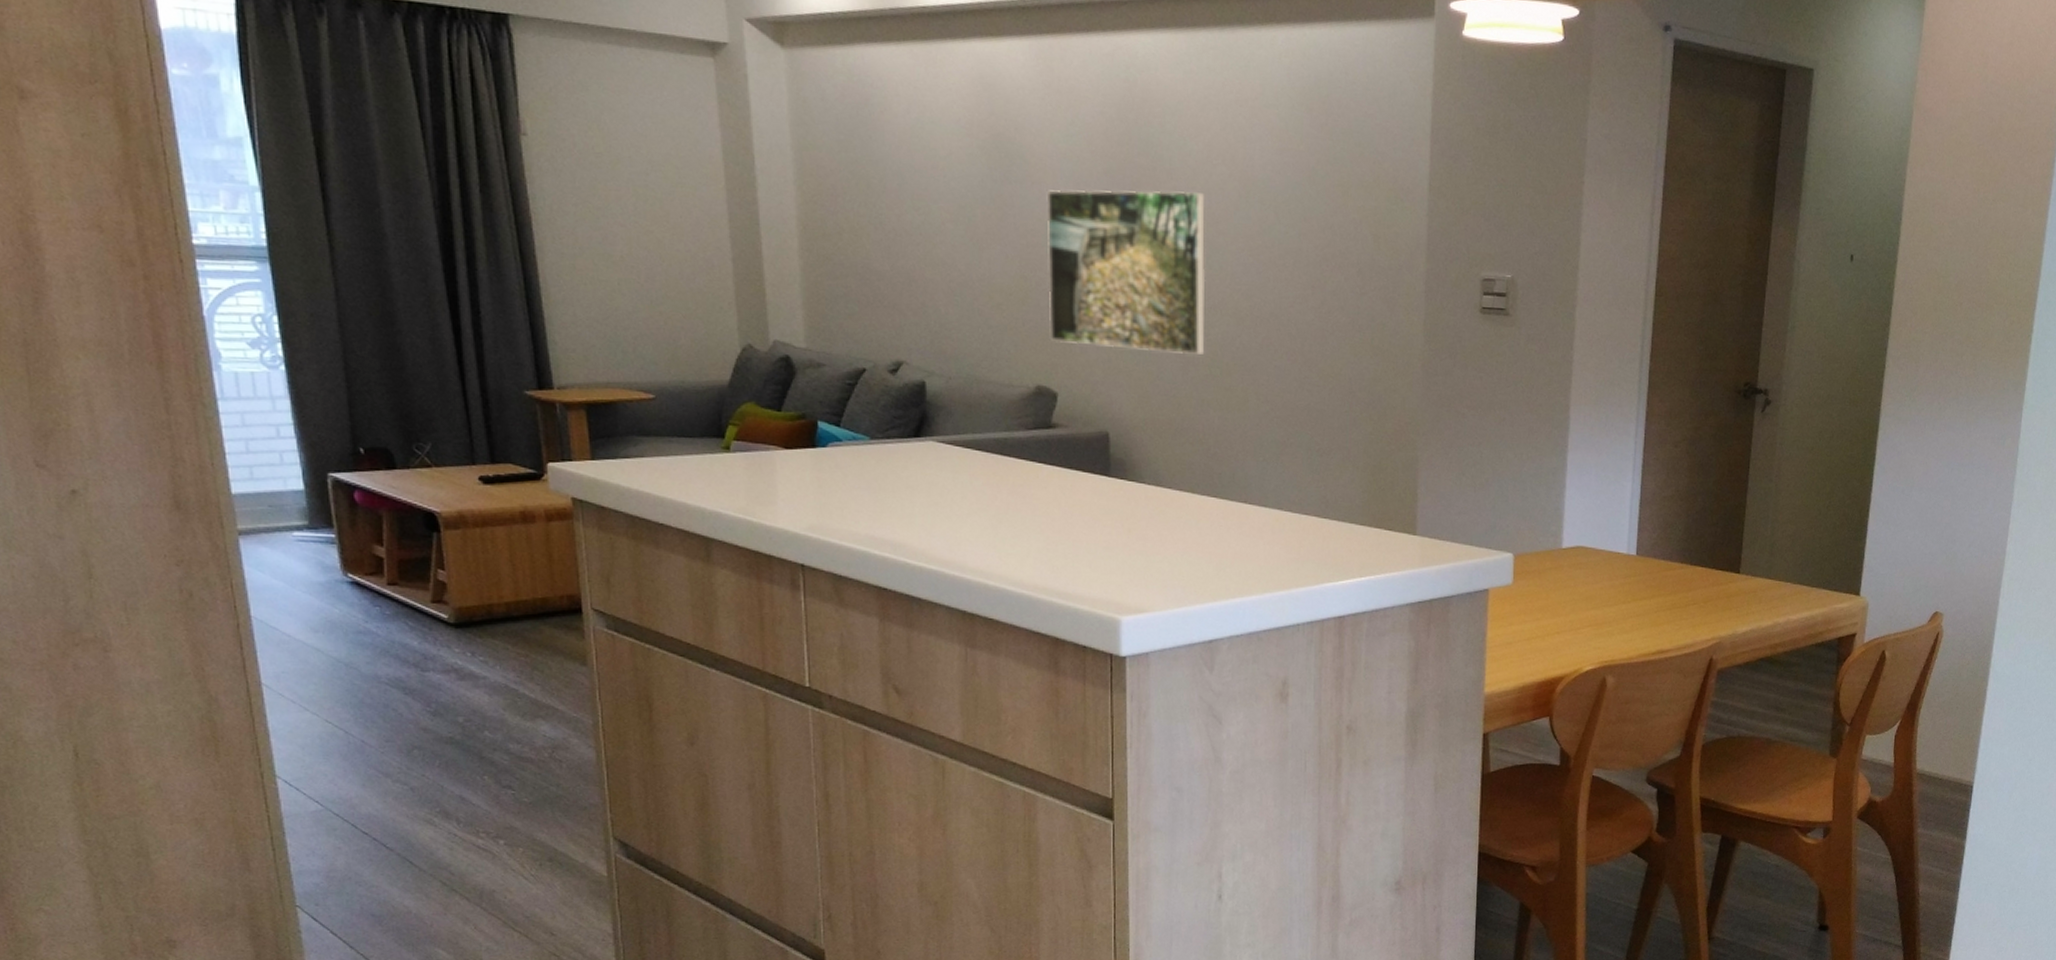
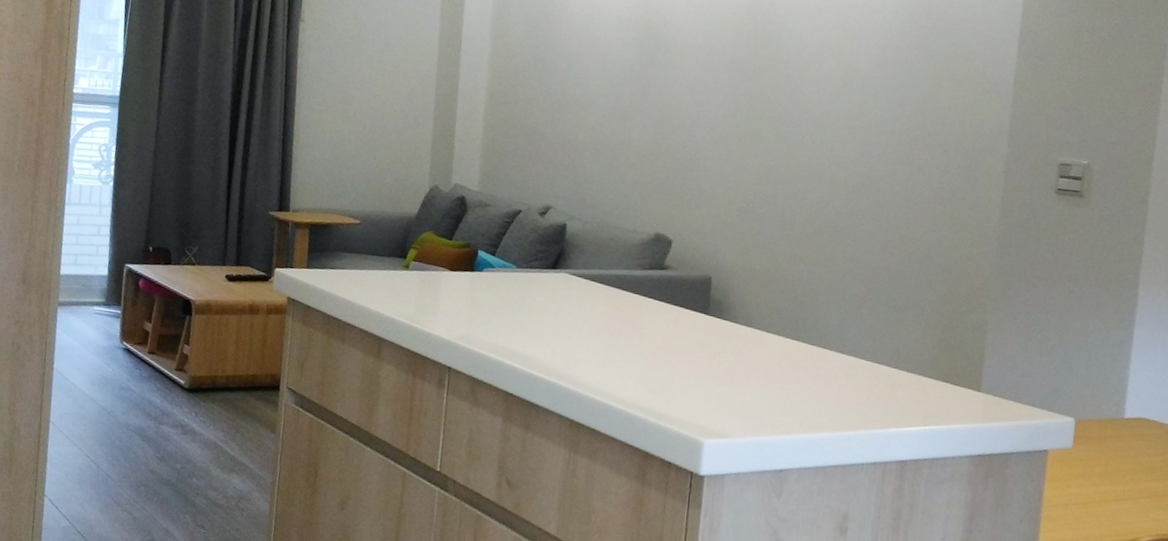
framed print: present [1048,189,1206,355] -> none [672,73,815,216]

